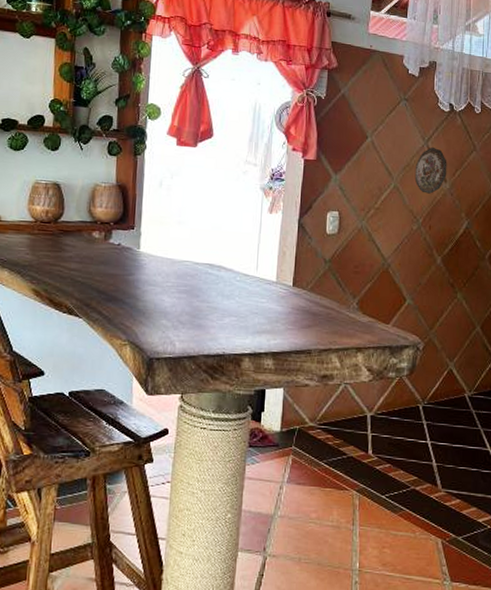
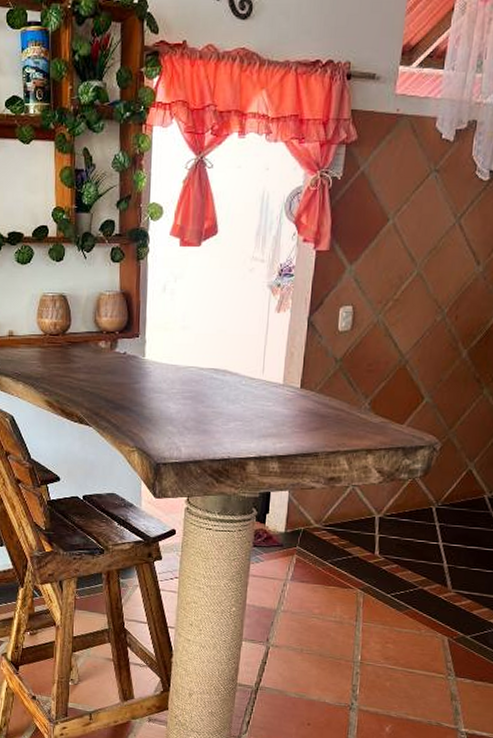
decorative plate: present [414,147,447,194] -> none [441,225,482,279]

